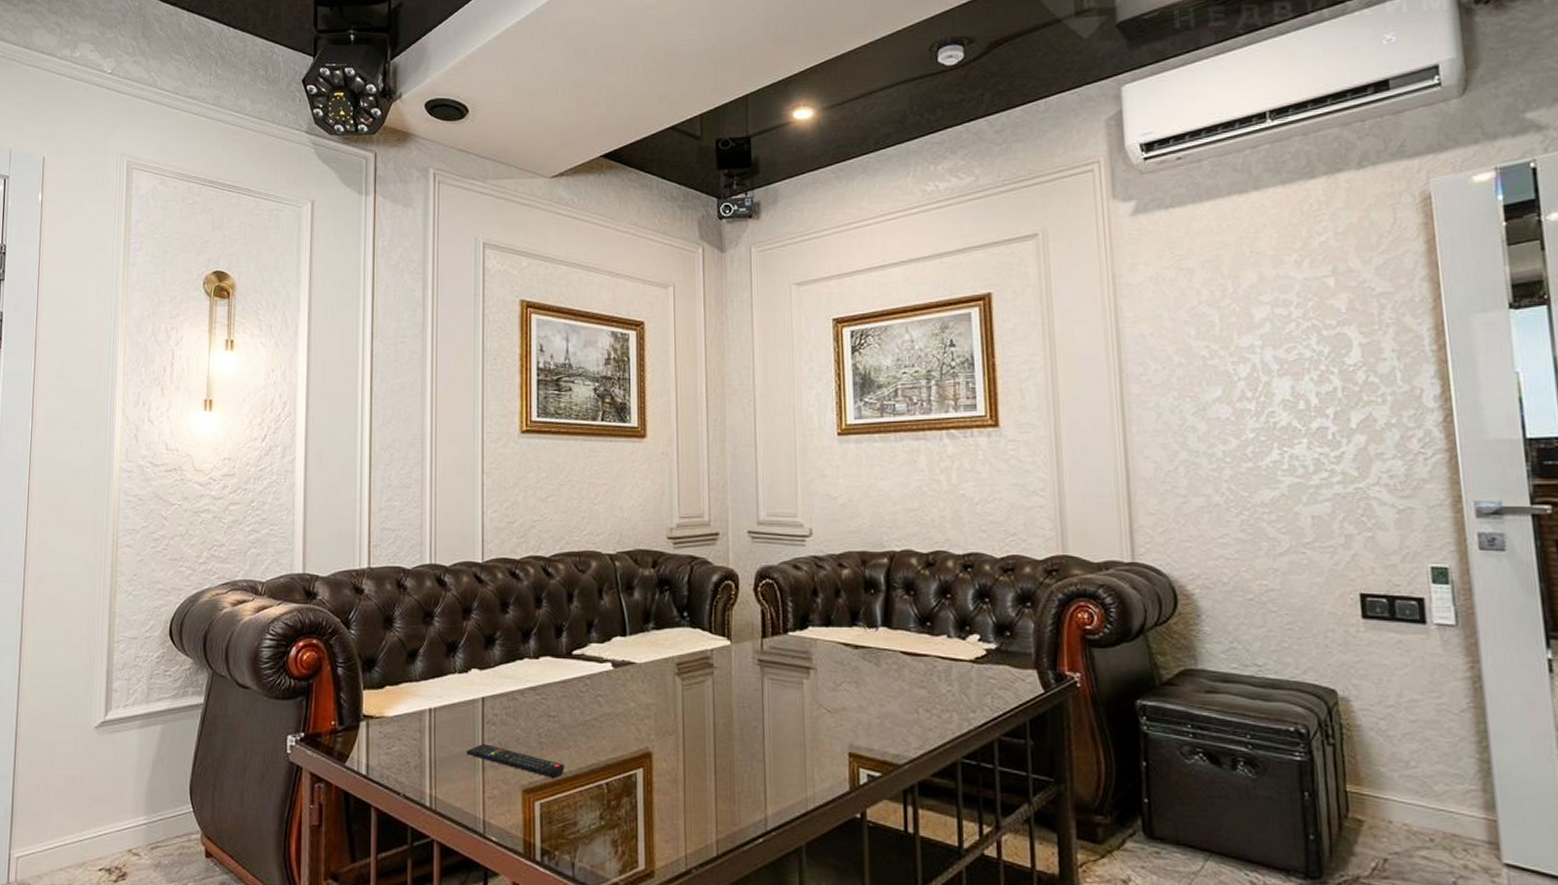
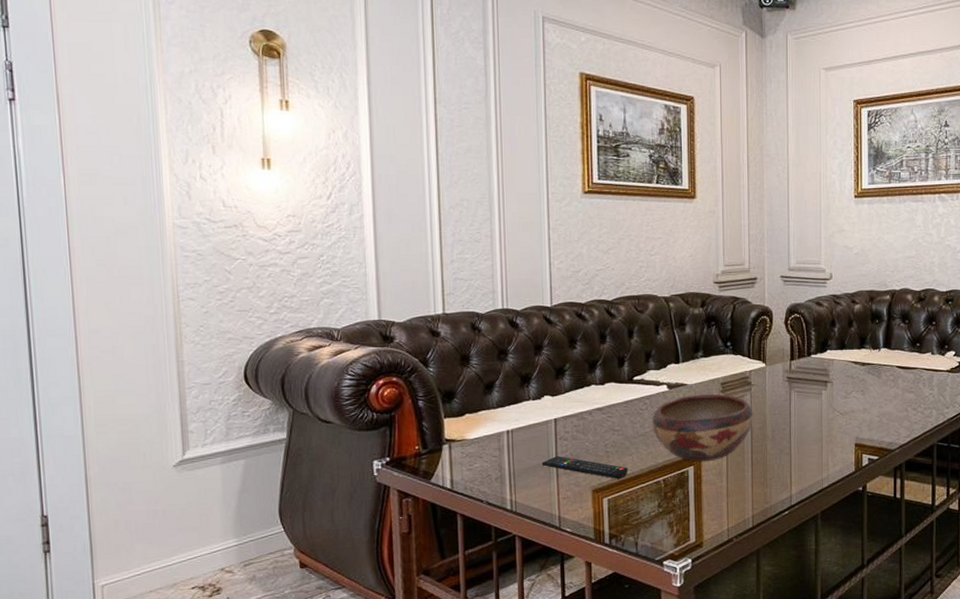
decorative bowl: none [592,676,716,762] -> present [651,393,753,461]

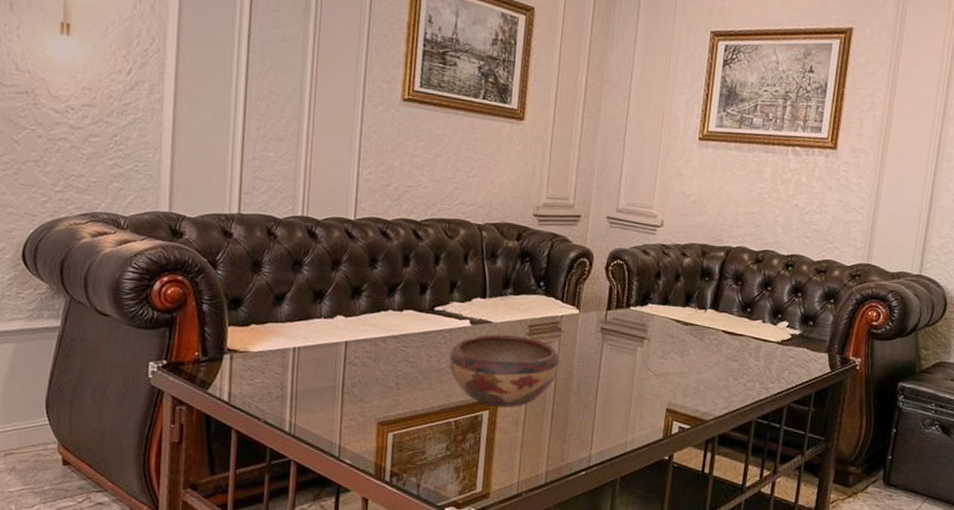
remote control: present [541,456,629,479] -> none [326,381,419,414]

